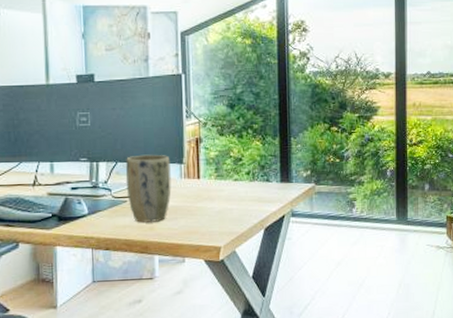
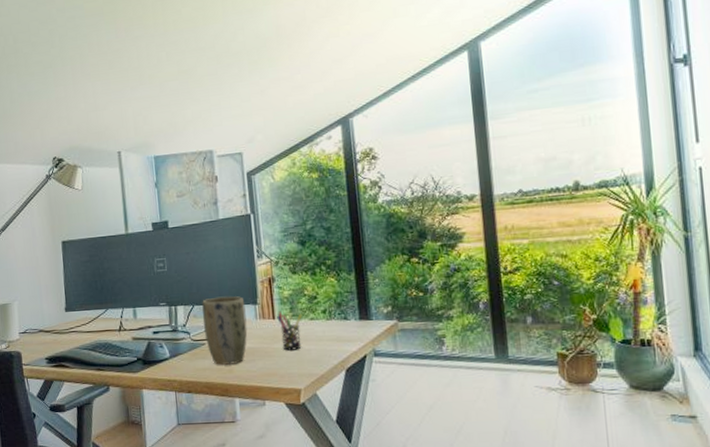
pen holder: none [202,171,227,210] -> present [277,311,303,351]

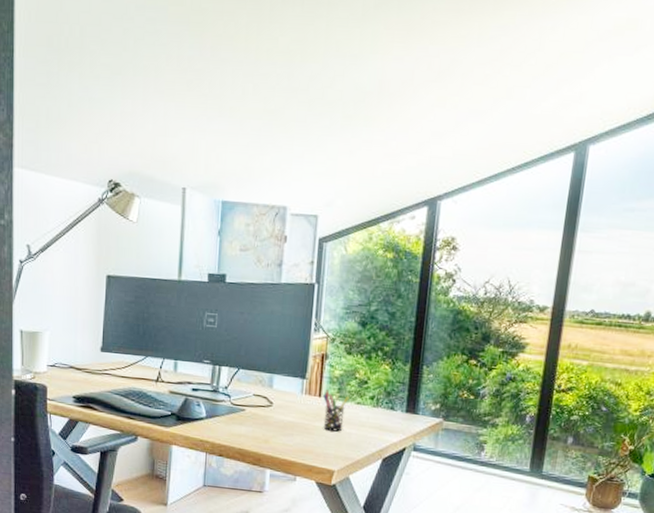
plant pot: present [202,296,248,365] -> none [246,364,293,435]

